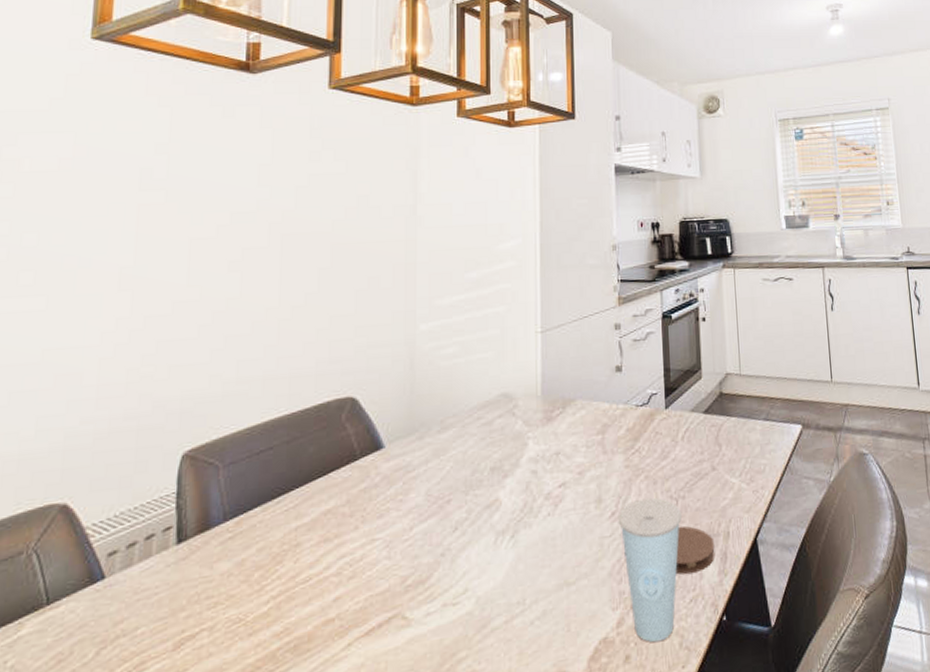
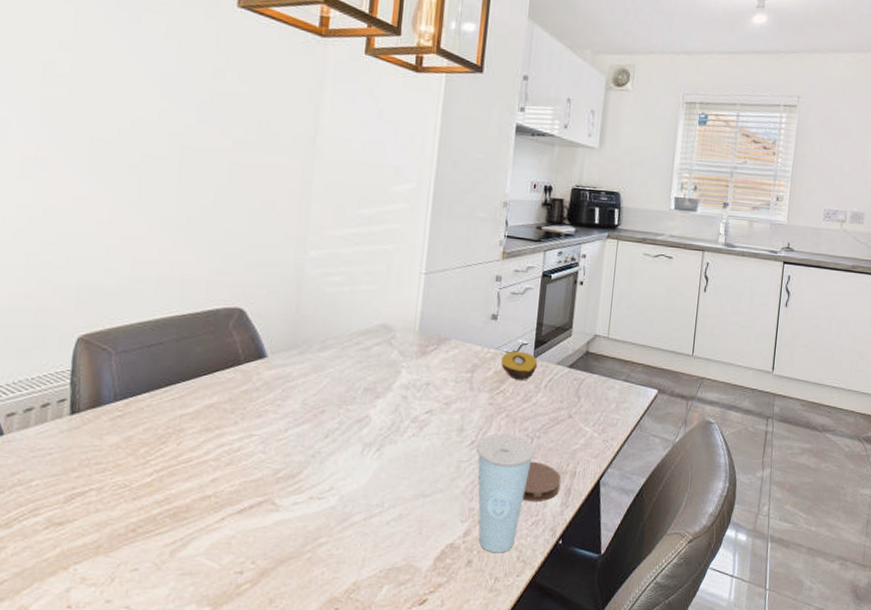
fruit: none [632,402,671,435] -> present [501,351,538,380]

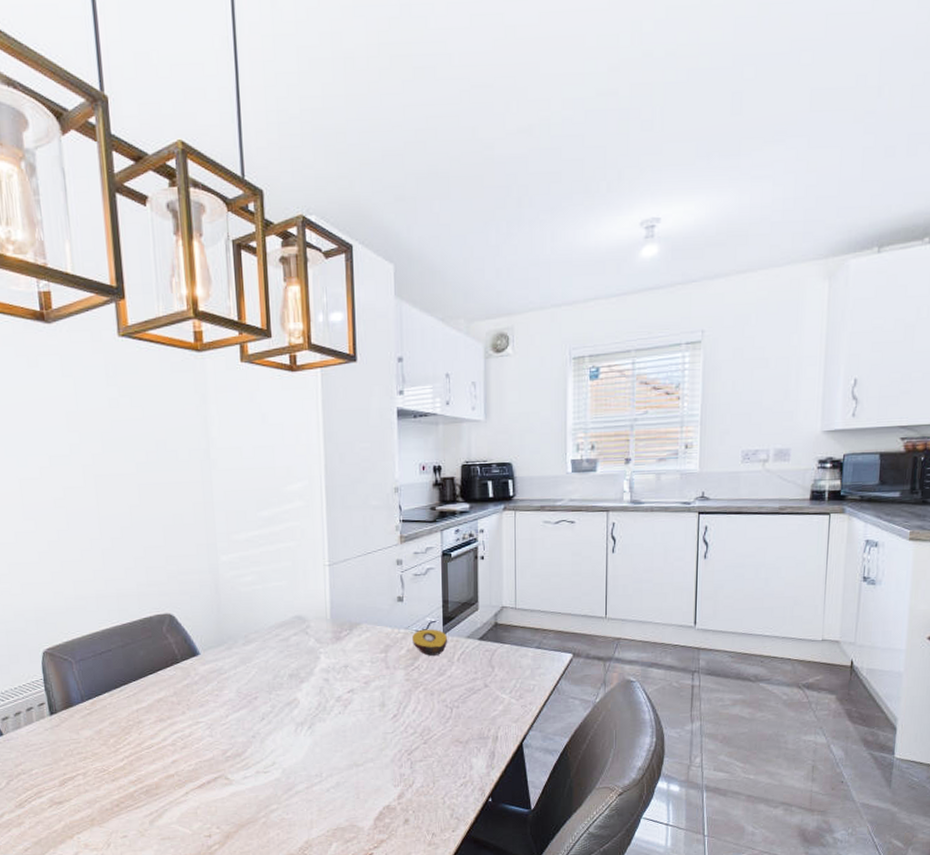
cup: present [476,433,535,553] -> none [399,705,455,812]
coaster: present [522,461,561,501] -> none [449,729,484,765]

